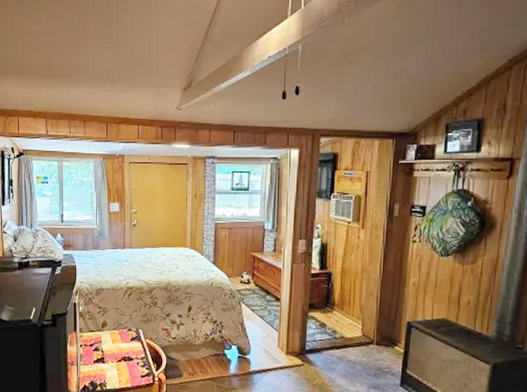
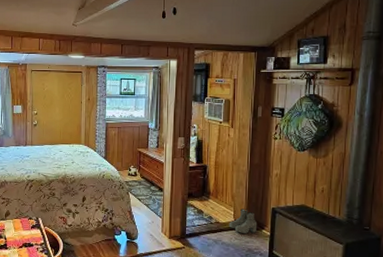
boots: none [355,322,390,351] -> present [228,208,258,235]

